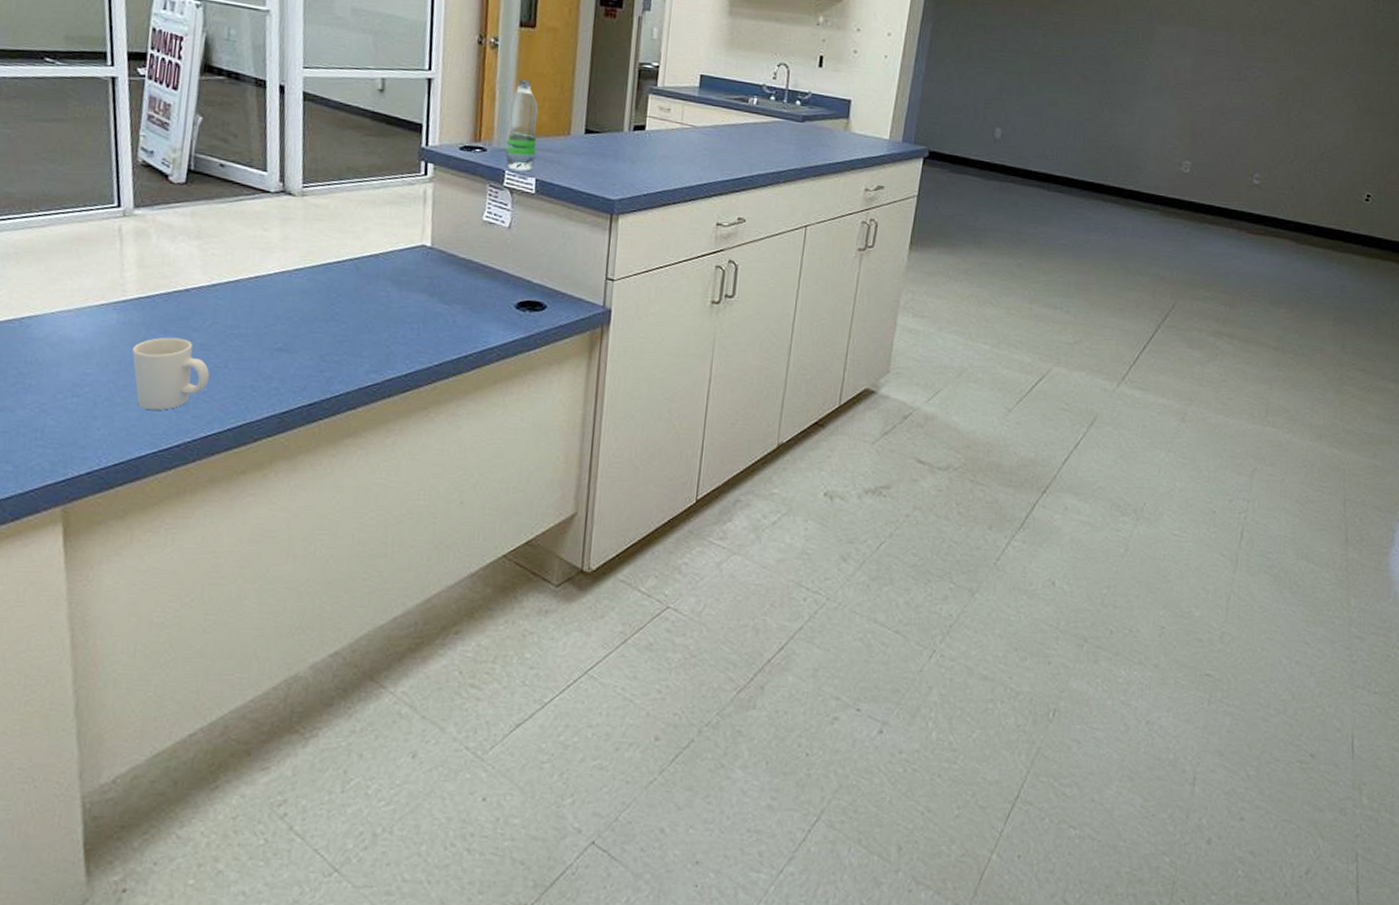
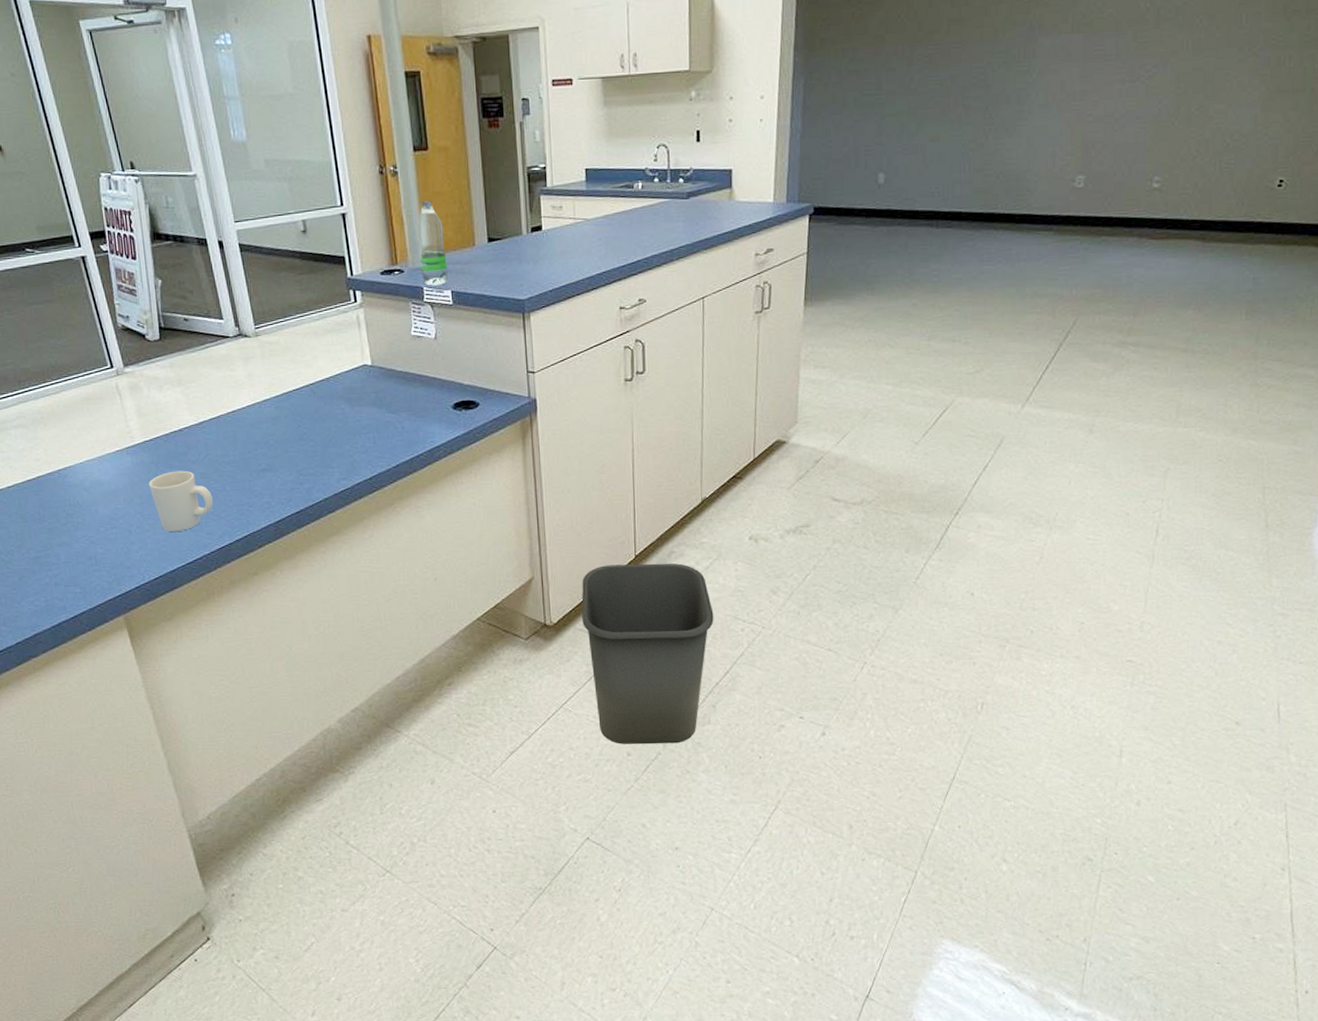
waste bin: none [625,507,776,730] -> present [581,563,714,744]

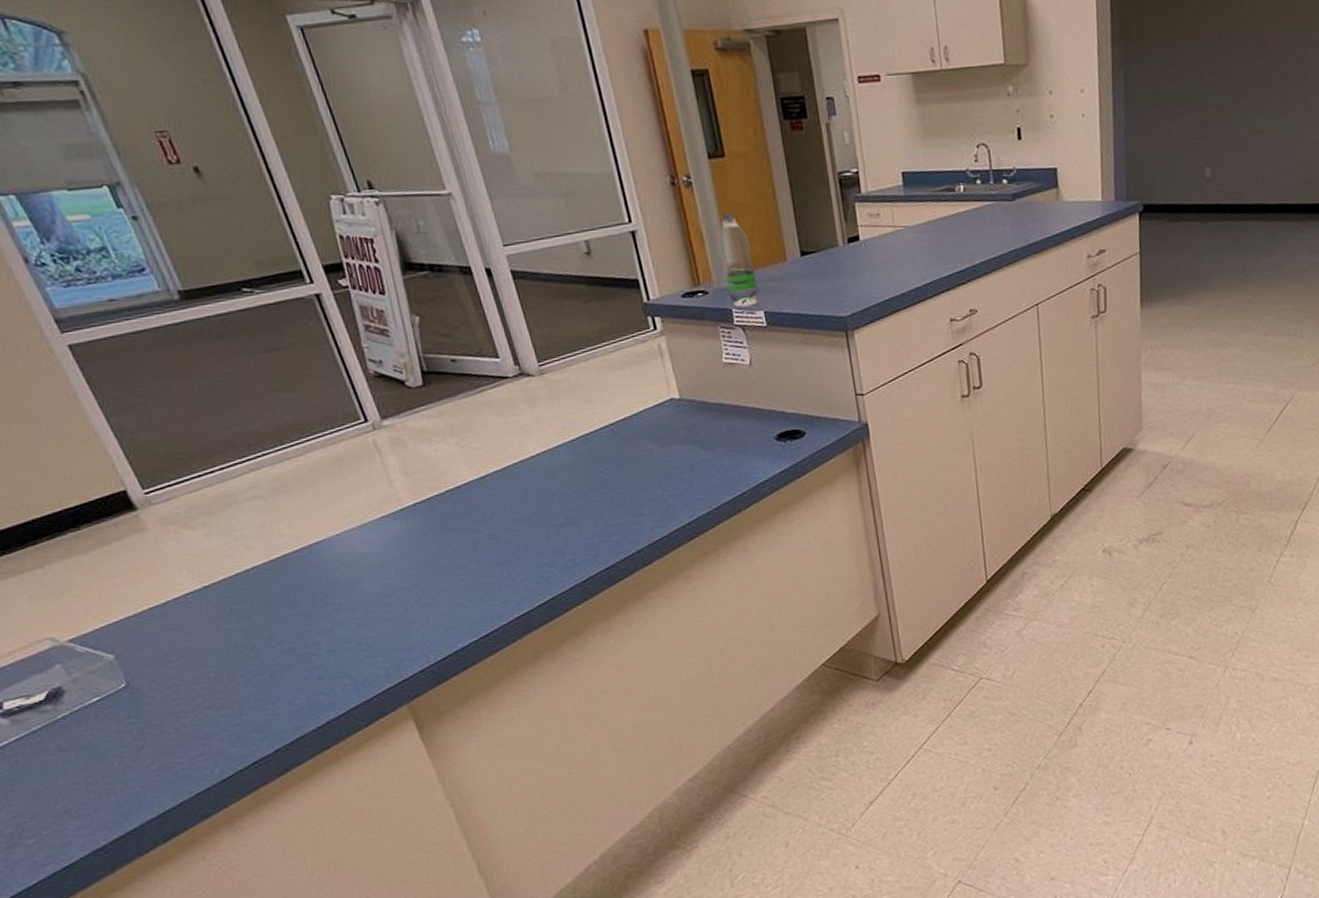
mug: present [149,470,214,532] -> none [425,532,507,604]
waste bin: present [581,563,714,744] -> none [932,584,1073,779]

